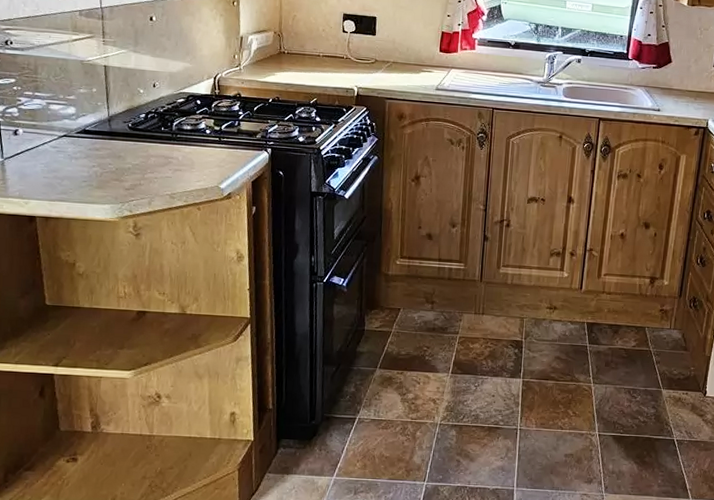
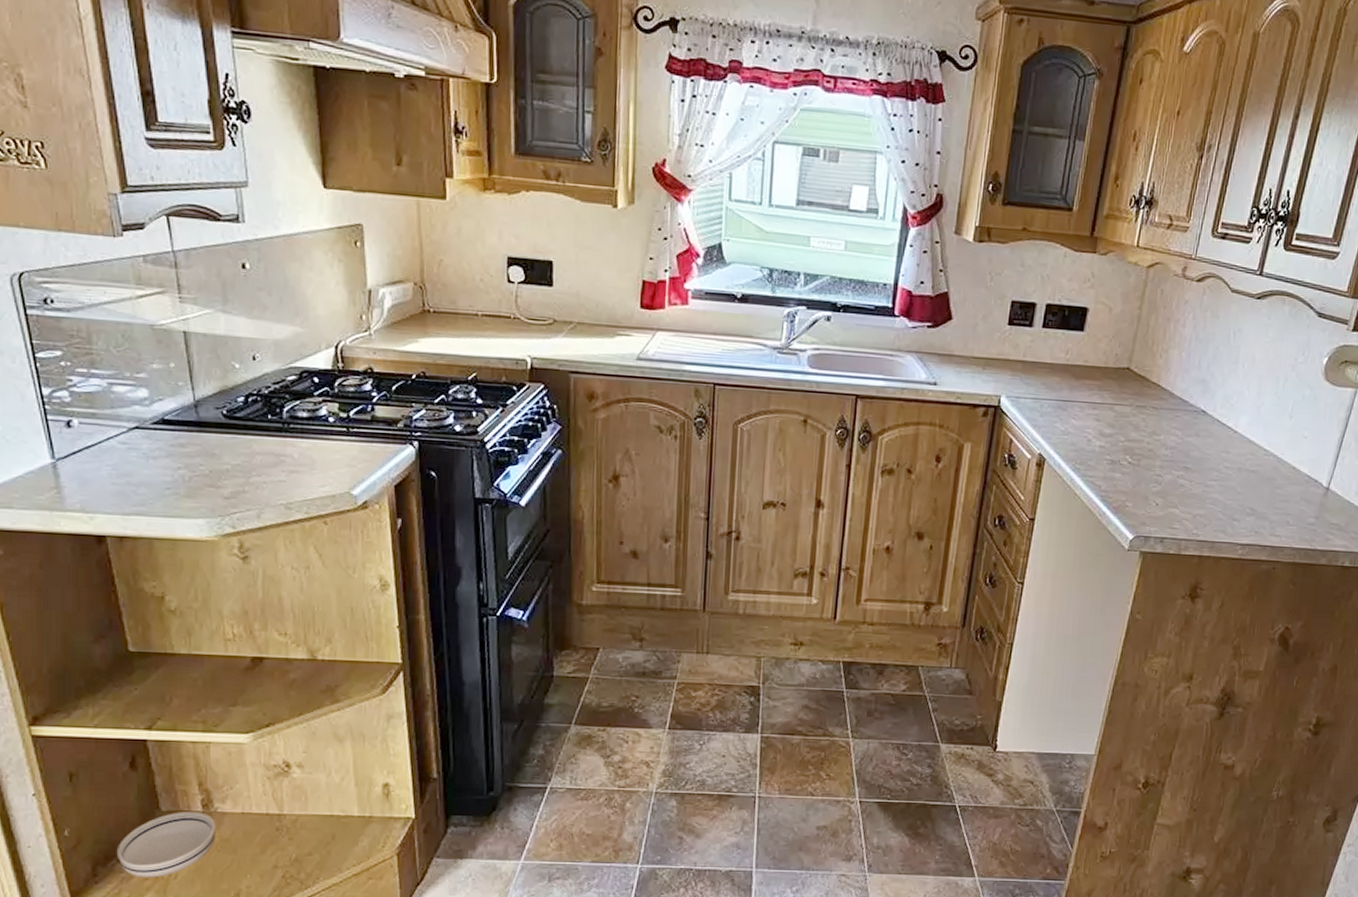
bowl: none [23,431,101,485] -> present [116,811,216,878]

